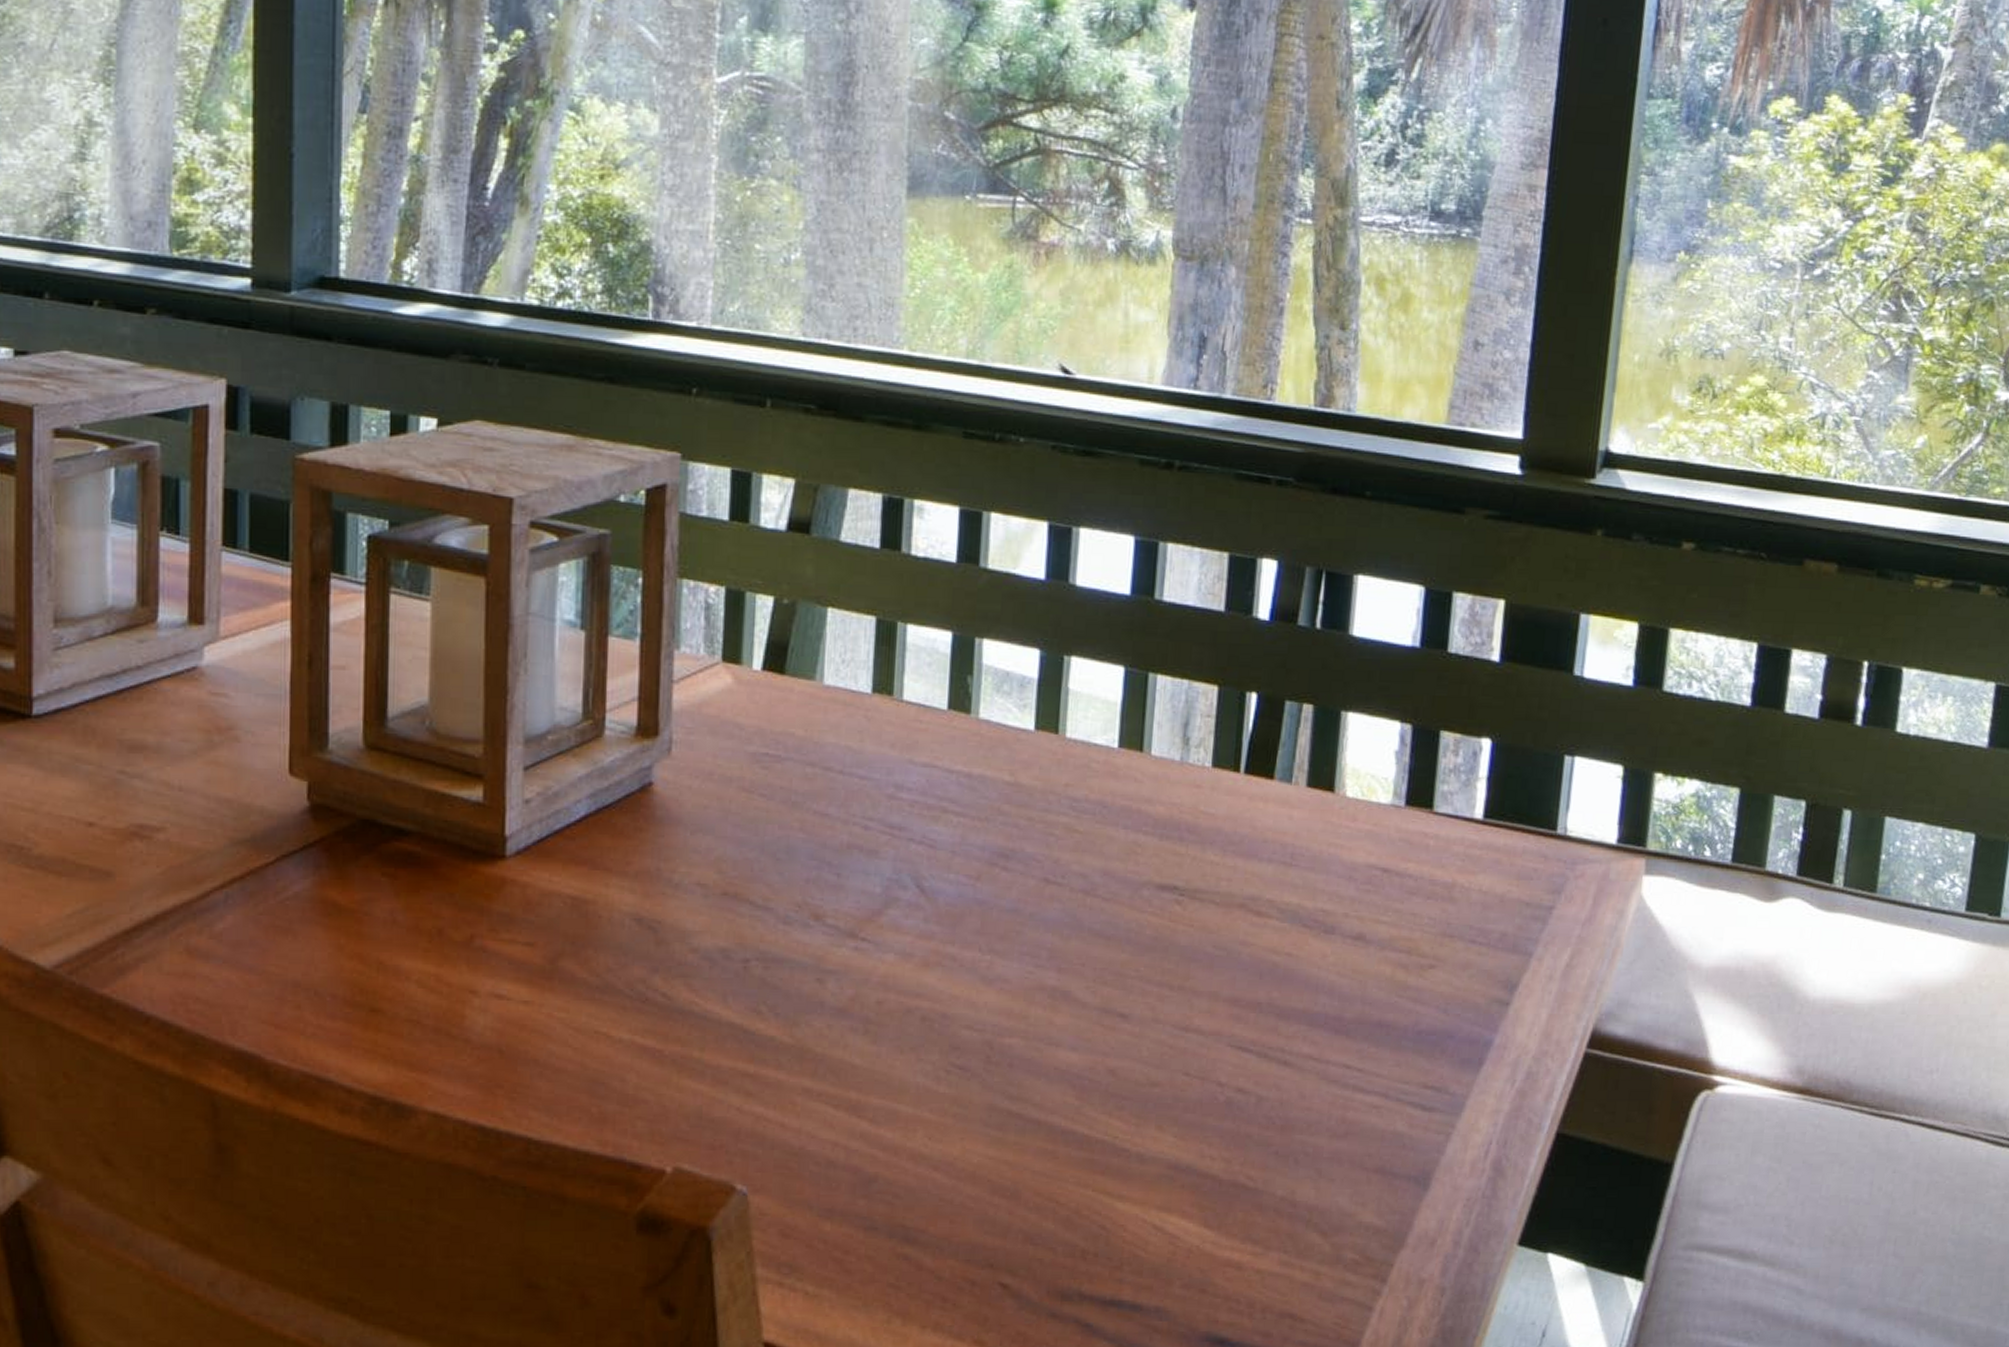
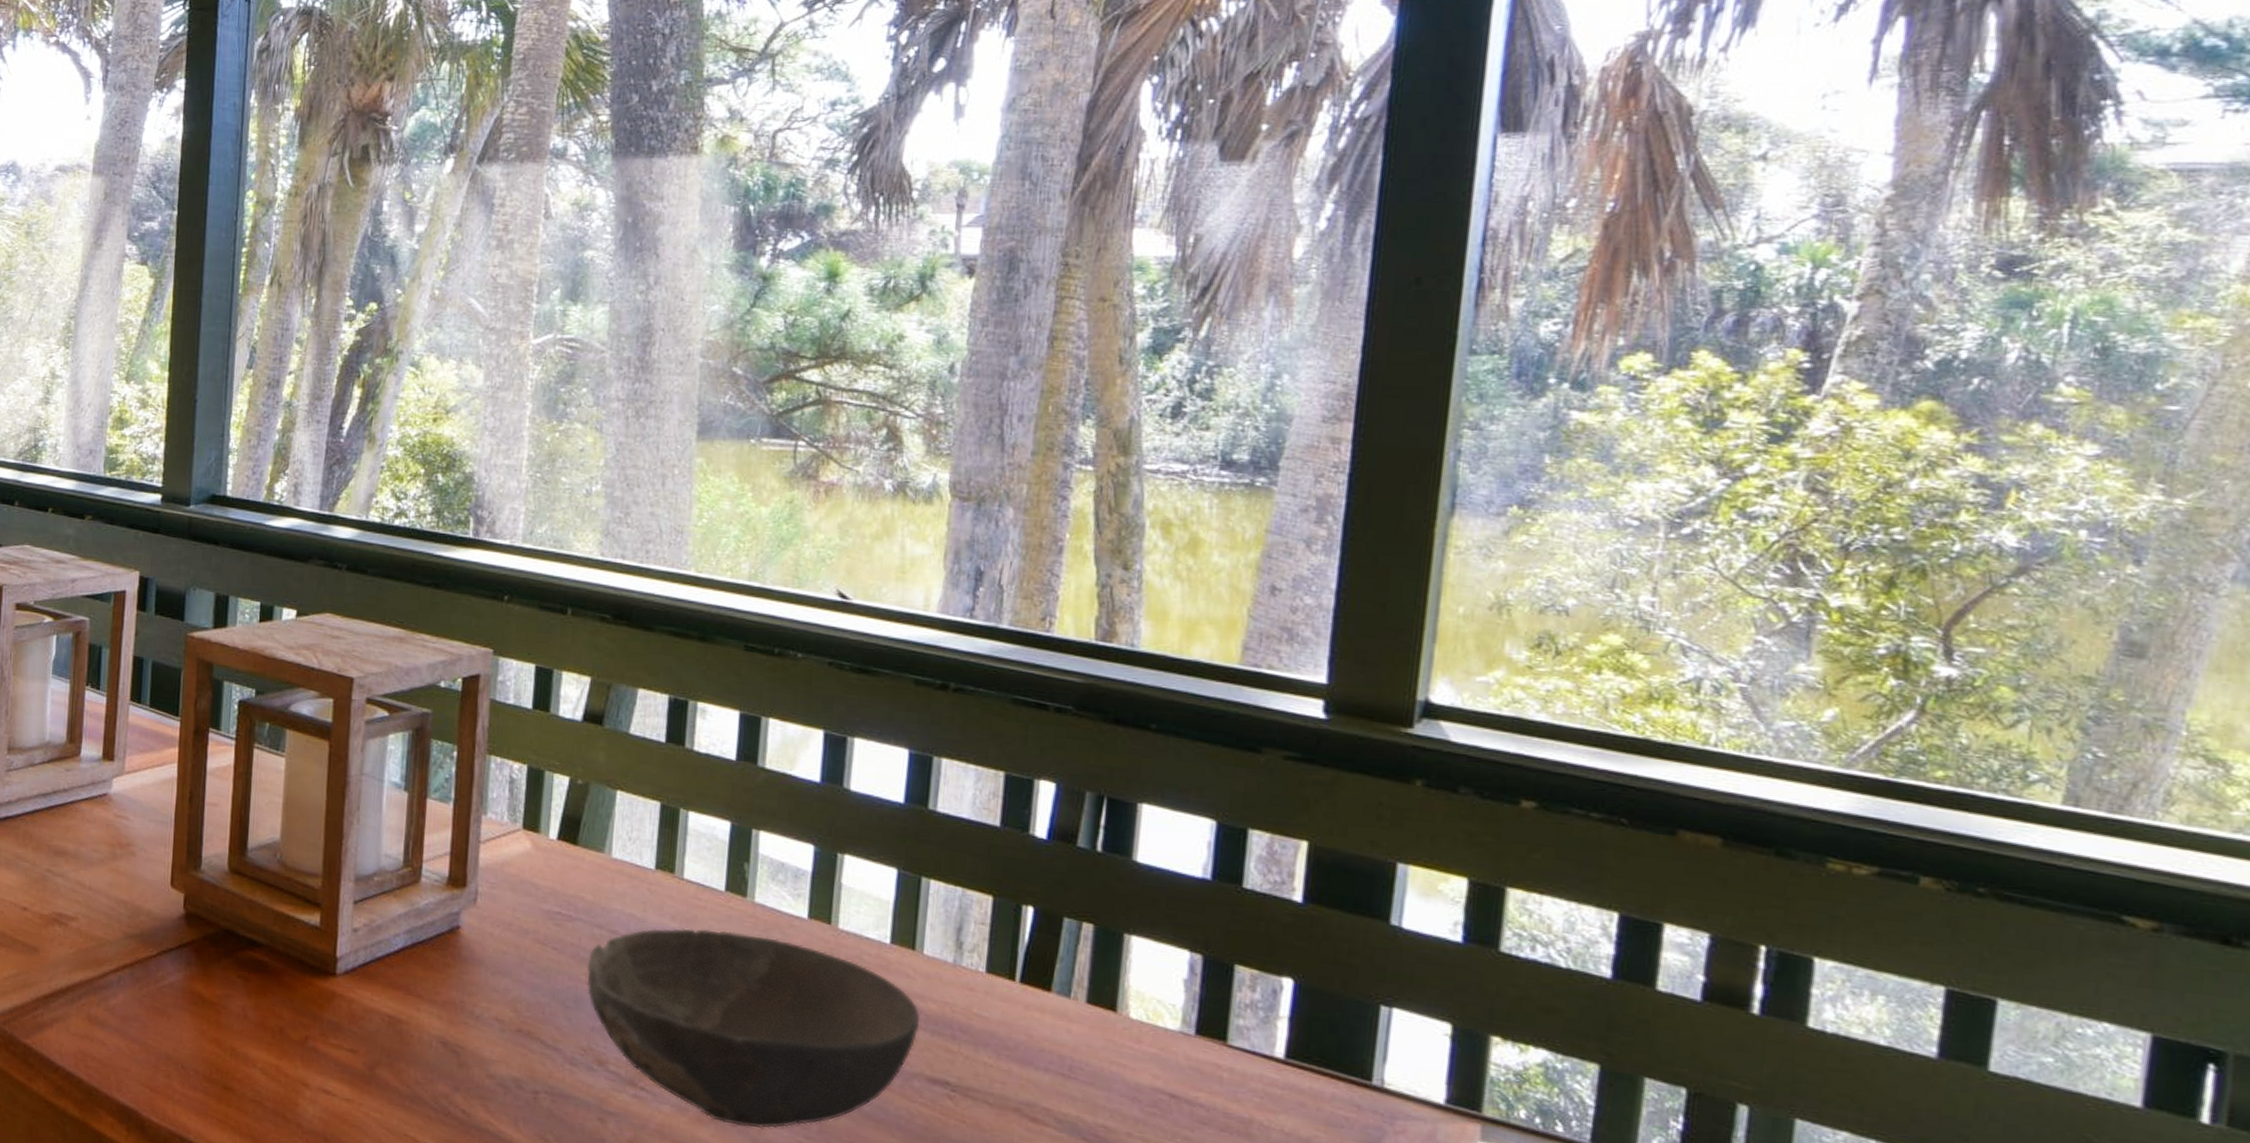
bowl: none [799,753,1149,964] -> present [586,928,921,1129]

